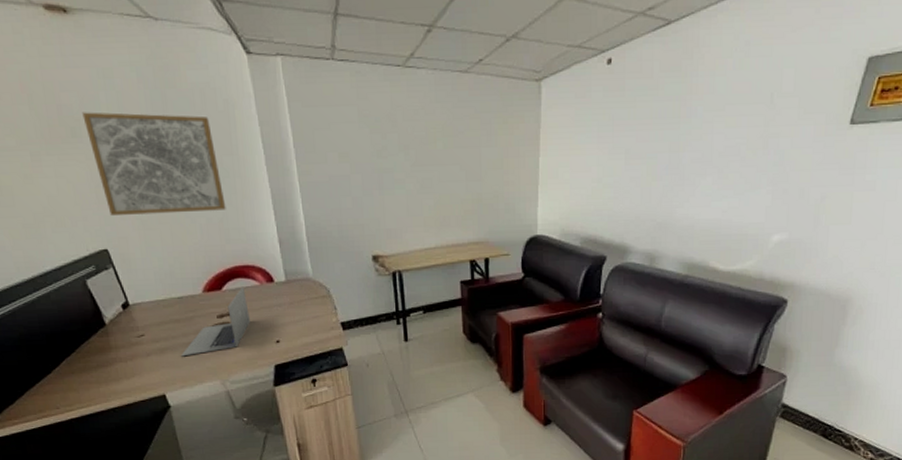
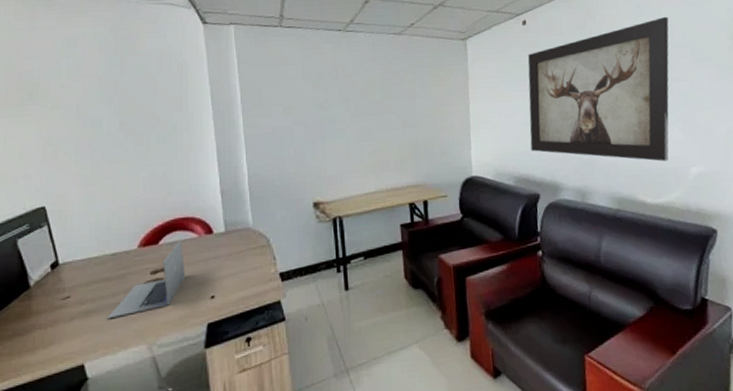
wall art: present [82,112,226,215] -> none [41,77,171,173]
wall art: none [602,57,780,227] -> present [528,16,669,162]

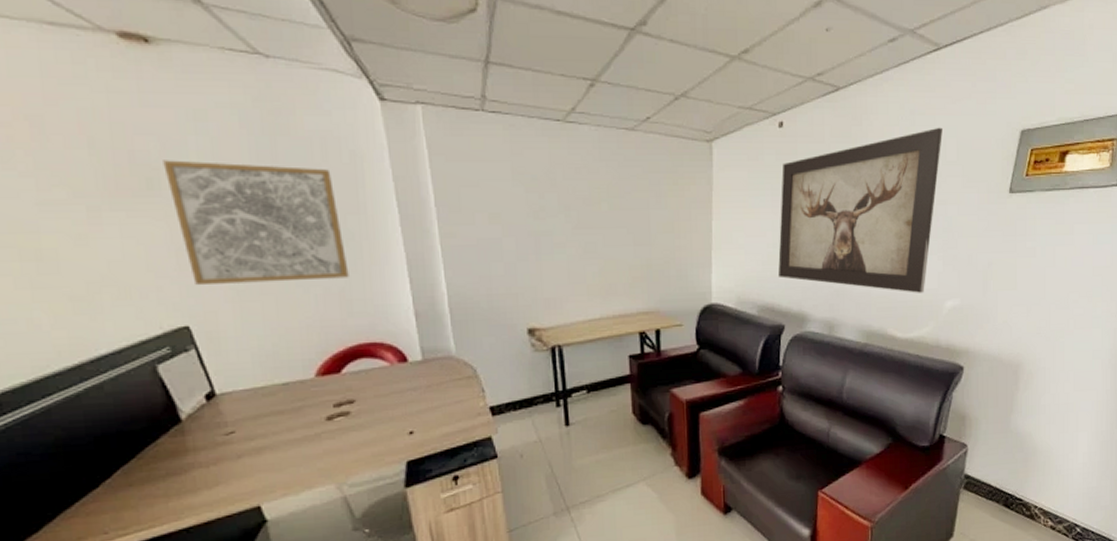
wall art: none [41,77,171,173] -> present [163,160,349,285]
laptop: present [107,239,185,319] -> none [284,368,376,457]

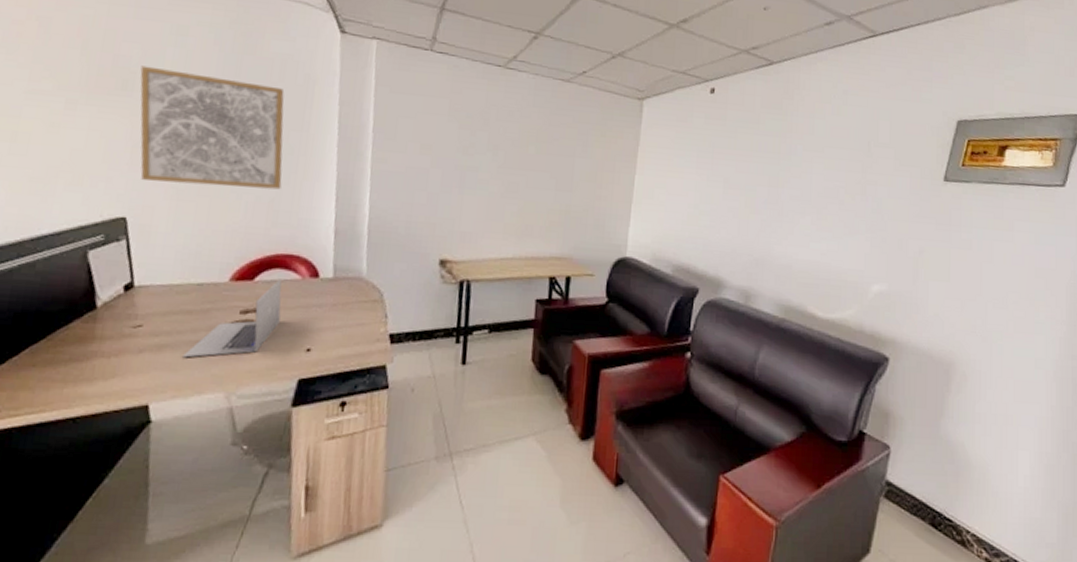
laptop: none [284,368,376,457] -> present [183,279,282,358]
wall art: present [778,127,942,293] -> none [697,109,875,273]

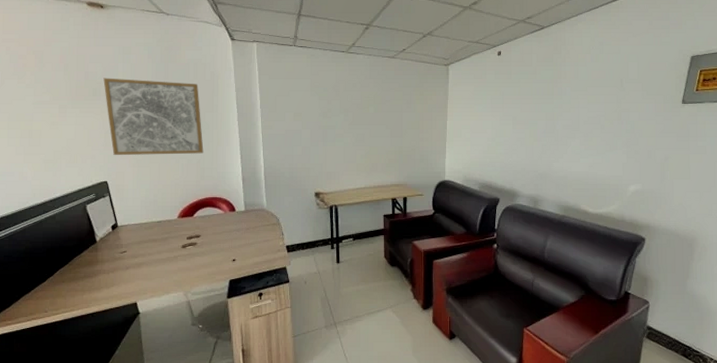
laptop: present [183,279,282,358] -> none [154,214,213,271]

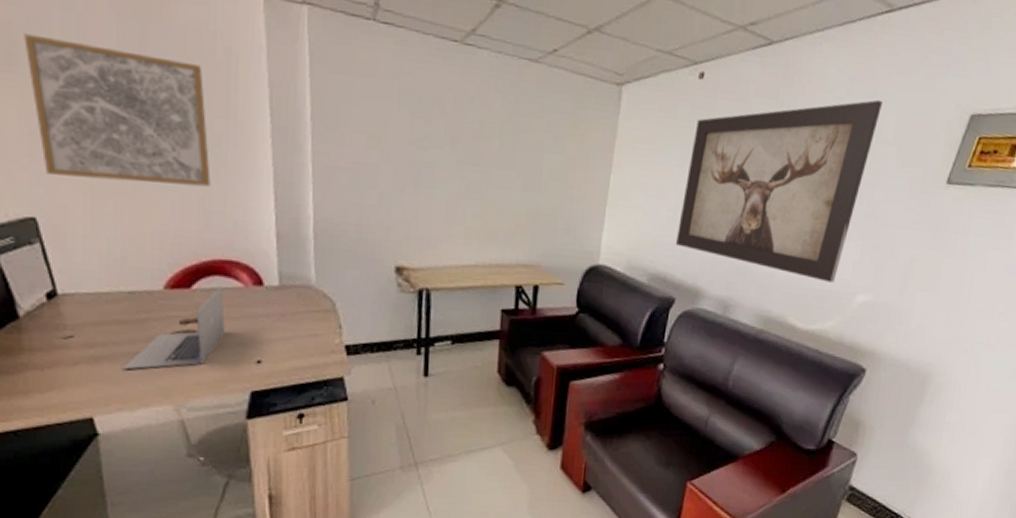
laptop: none [154,214,213,271] -> present [123,287,225,370]
wall art: none [496,54,626,179] -> present [676,99,882,283]

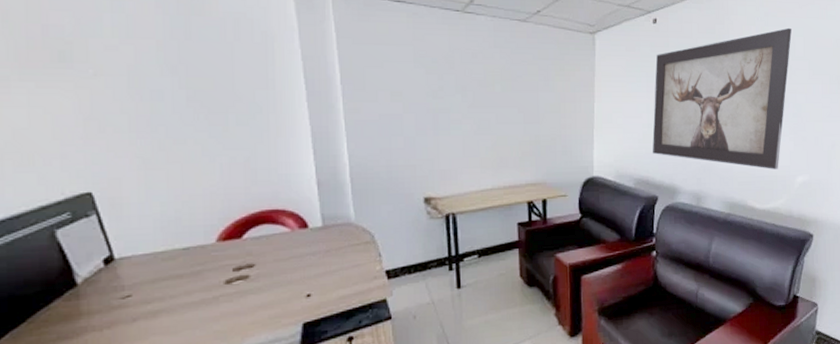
wall art: present [24,33,211,187] -> none [77,34,255,153]
laptop: present [123,287,225,370] -> none [181,233,275,320]

